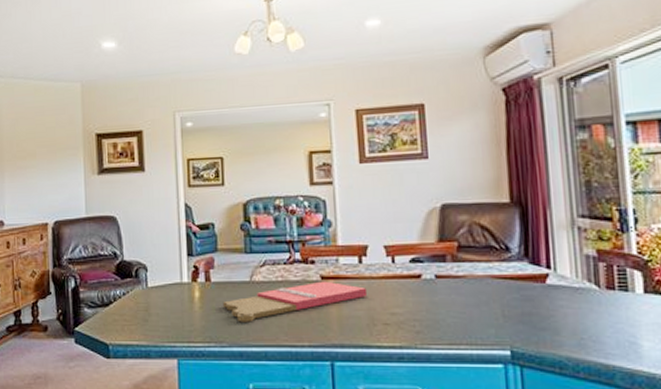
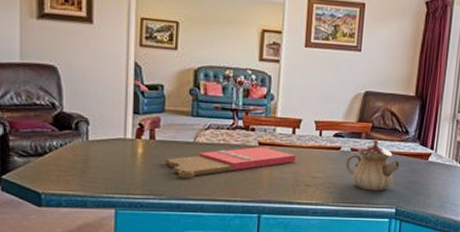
teapot: none [431,261,506,328] -> present [346,139,400,191]

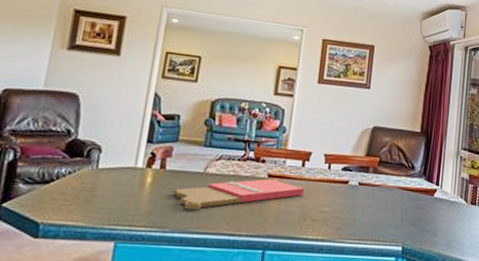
teapot: present [346,139,400,191] -> none [353,173,407,228]

